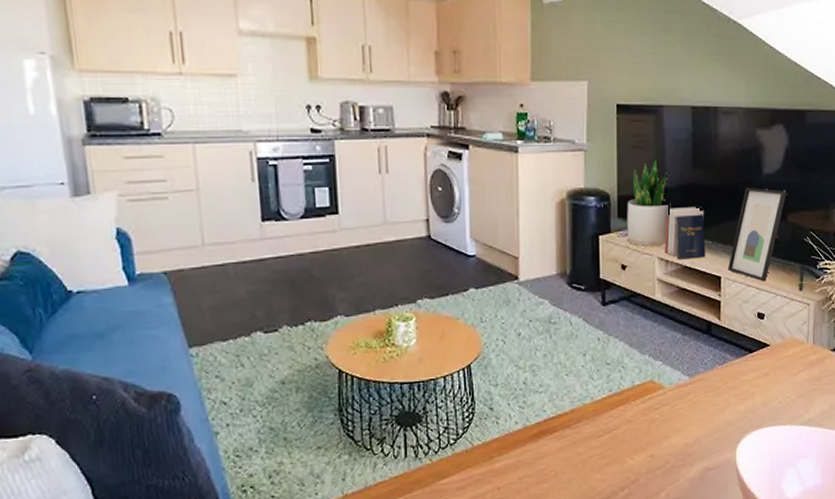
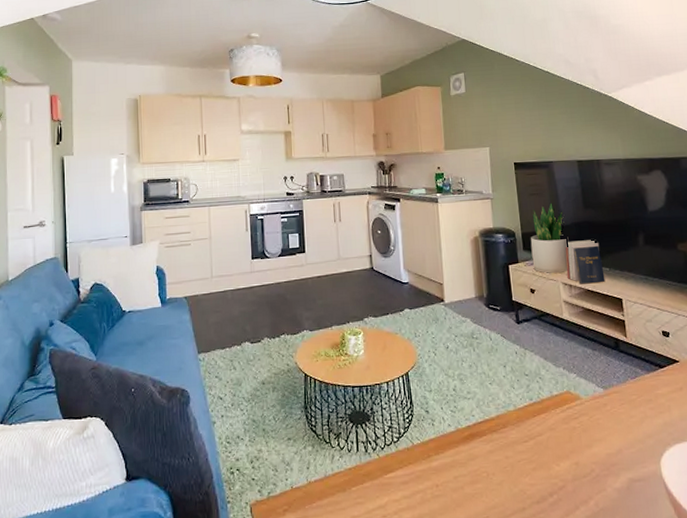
picture frame: present [727,188,788,282] -> none [627,222,675,303]

